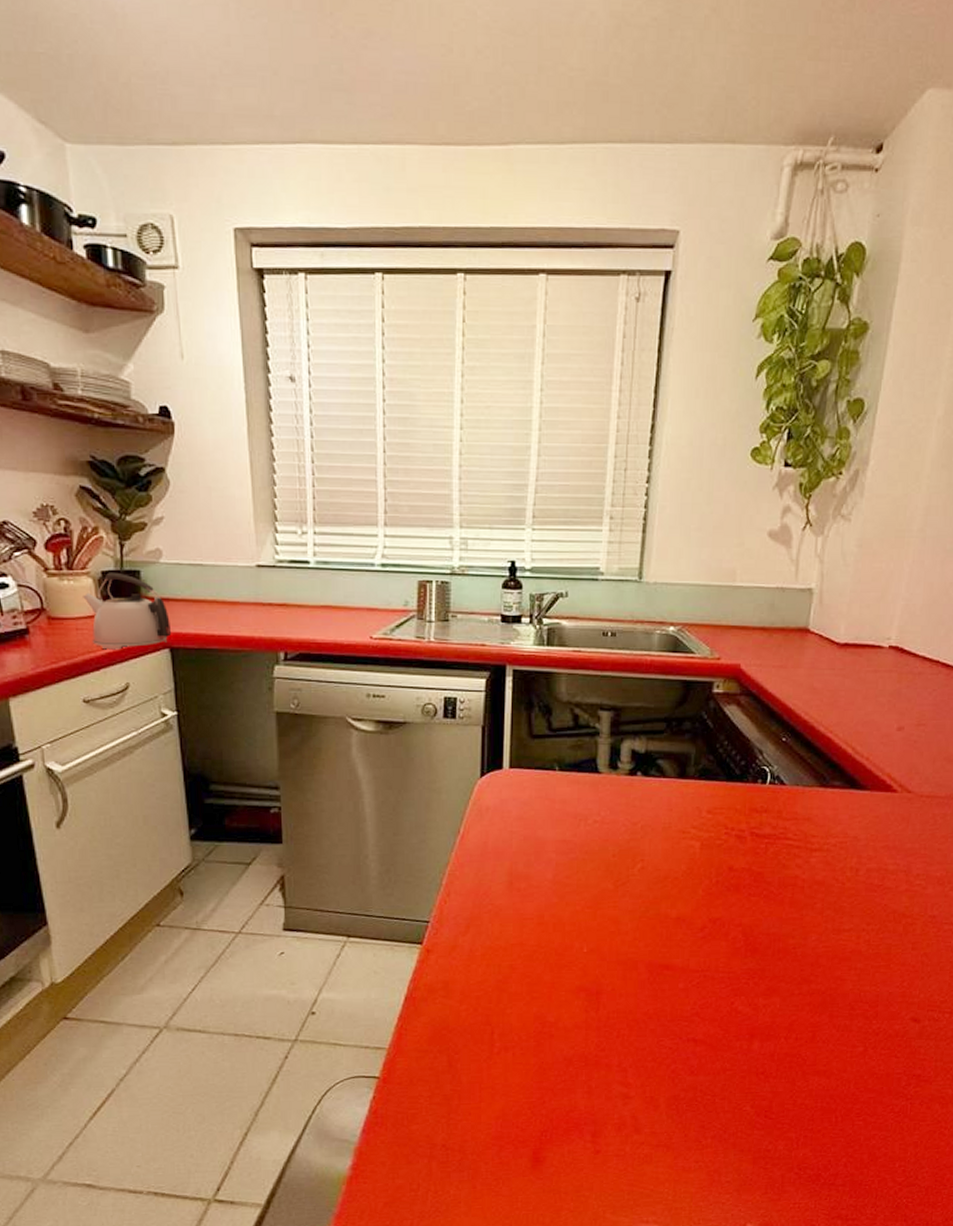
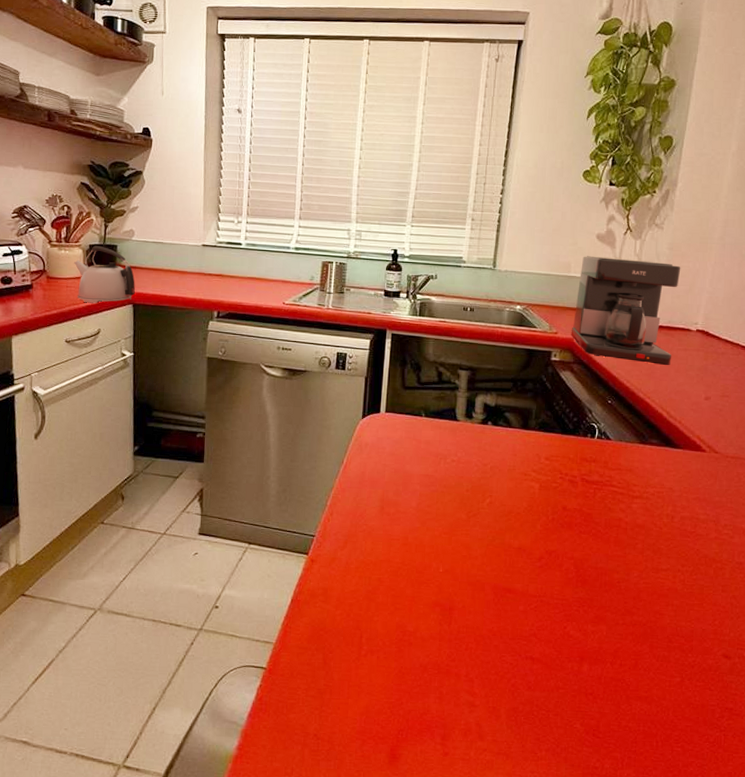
coffee maker: none [737,559,872,691] -> present [571,256,681,365]

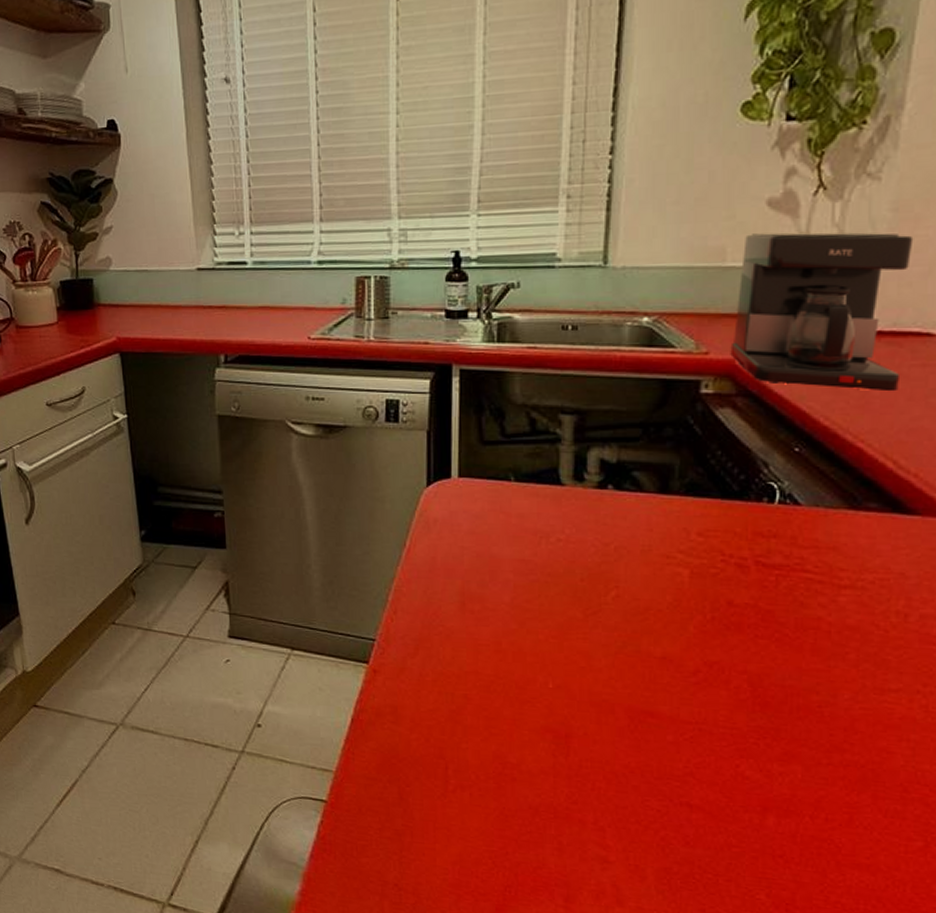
kettle: present [74,245,135,304] -> none [45,281,121,356]

